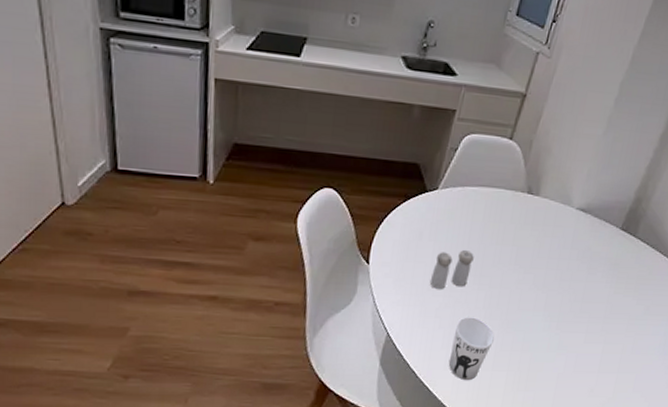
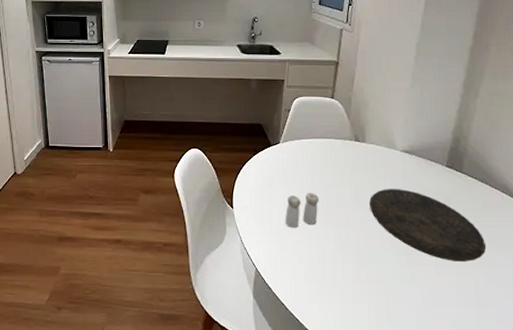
cup: present [448,317,495,381] -> none [312,252,350,313]
plate: none [529,250,641,330] -> present [369,189,487,262]

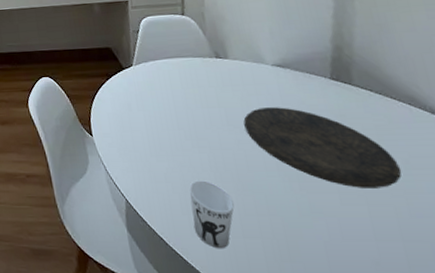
salt and pepper shaker: present [285,192,319,228] -> none [149,115,187,154]
cup: none [312,252,350,313] -> present [189,180,235,249]

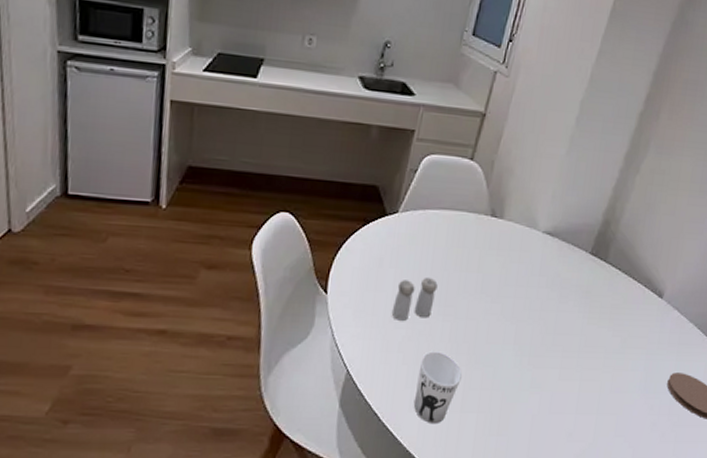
salt and pepper shaker: none [149,115,187,154] -> present [391,277,438,321]
plate: present [243,107,402,188] -> none [496,277,618,365]

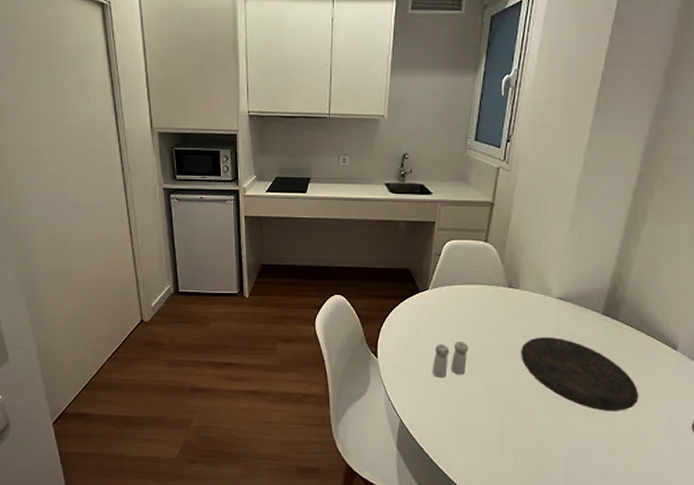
cup: present [413,351,462,425] -> none [459,402,498,464]
plate: none [496,277,618,365] -> present [521,337,639,411]

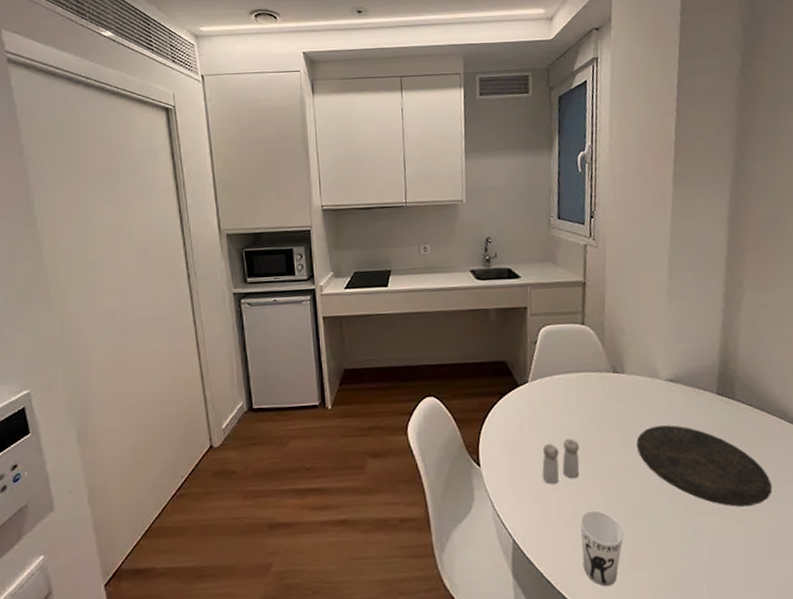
cup: none [459,402,498,464] -> present [580,510,624,587]

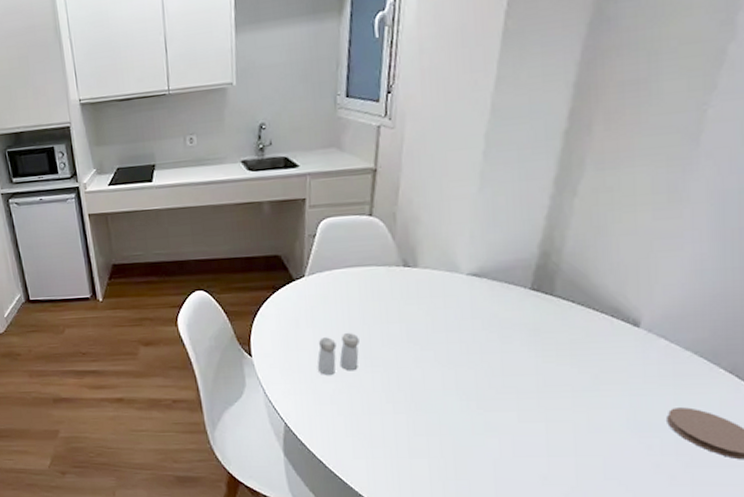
cup: present [580,510,624,587] -> none [356,401,404,470]
plate: present [636,425,772,507] -> none [426,321,589,405]

